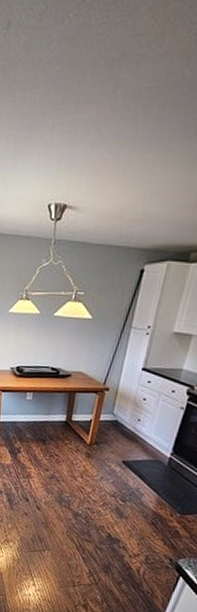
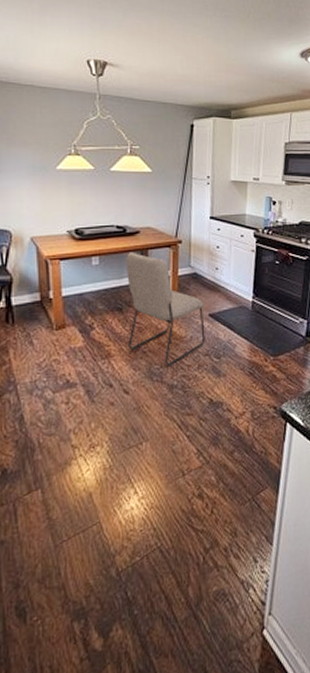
chair: none [46,392,120,498] -> present [125,251,205,367]

